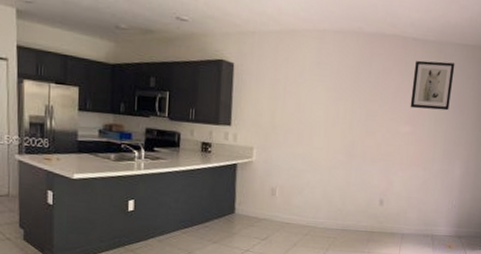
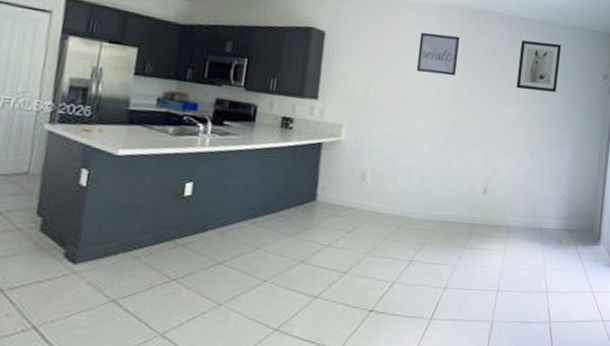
wall art: none [316,58,357,99] -> present [416,32,460,76]

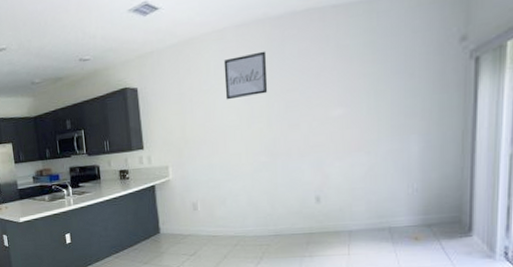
wall art: present [516,40,562,93] -> none [338,19,394,87]

